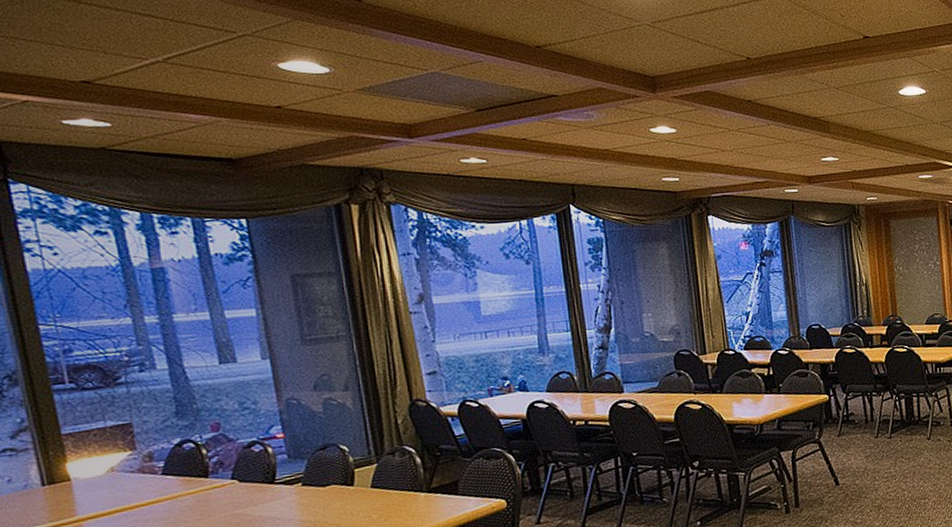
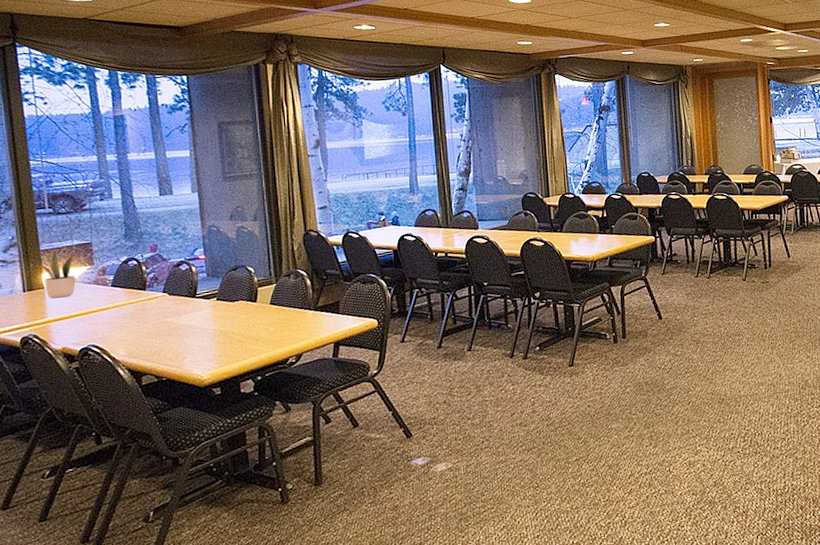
potted plant: none [59,431,115,493] -> present [37,248,78,299]

